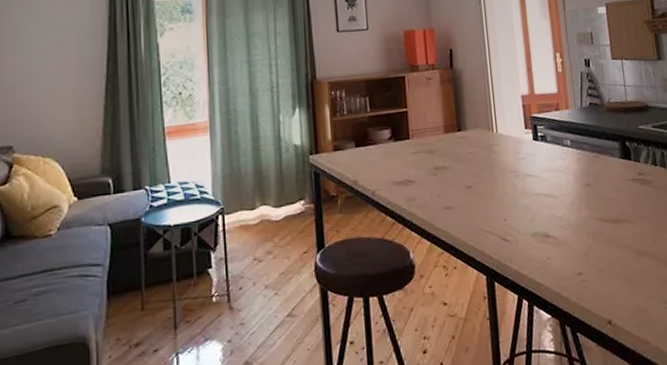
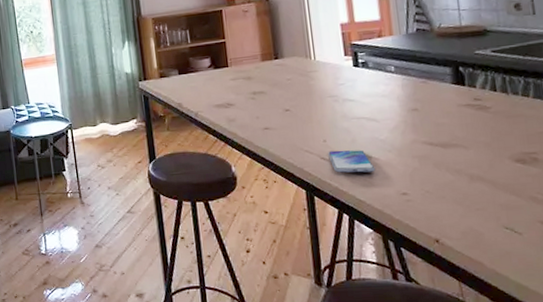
smartphone: none [509,228,553,255] -> present [328,150,375,173]

